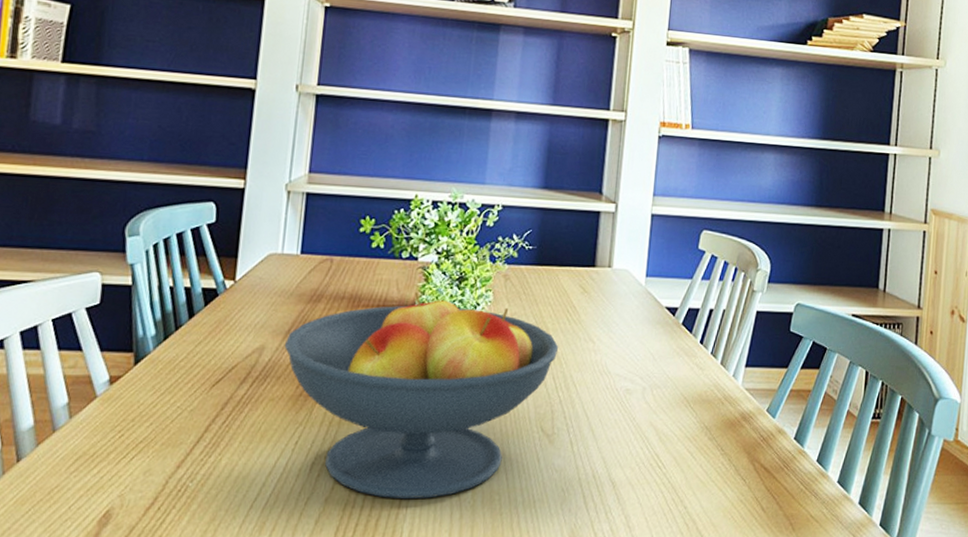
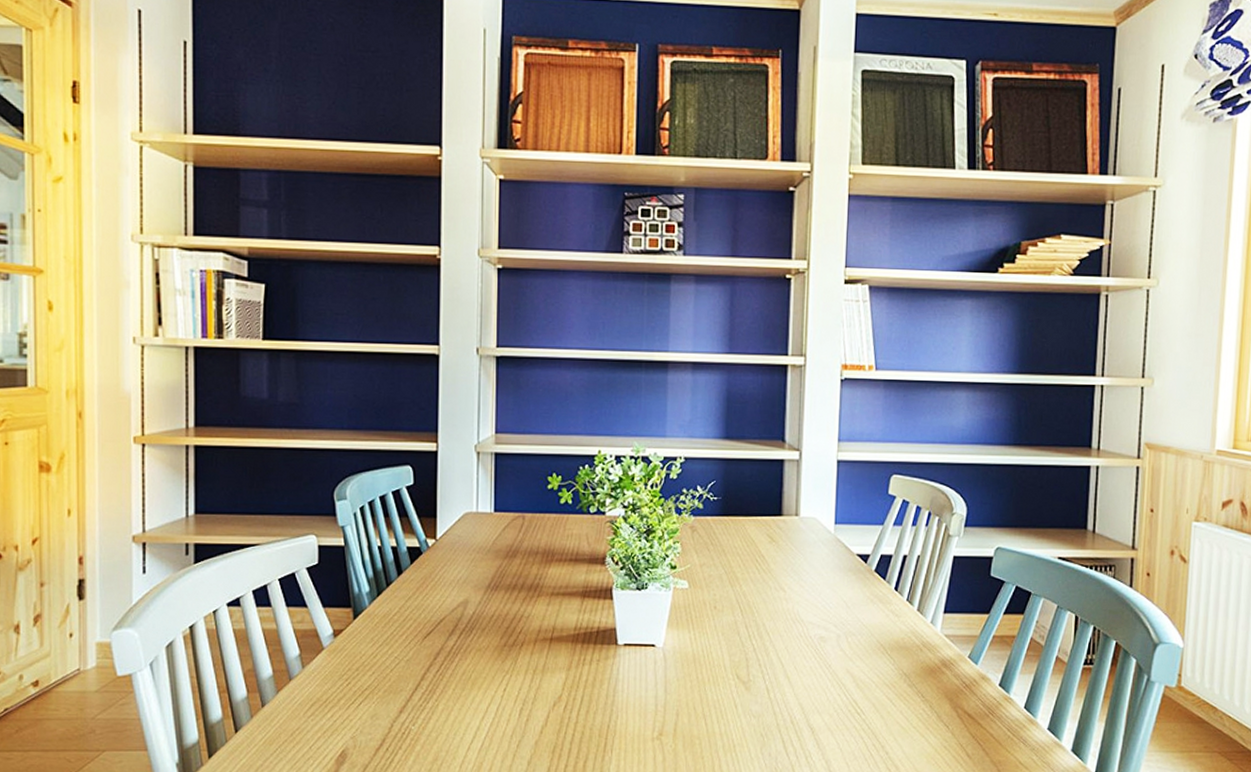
fruit bowl: present [284,292,559,500] -> none [486,546,750,743]

